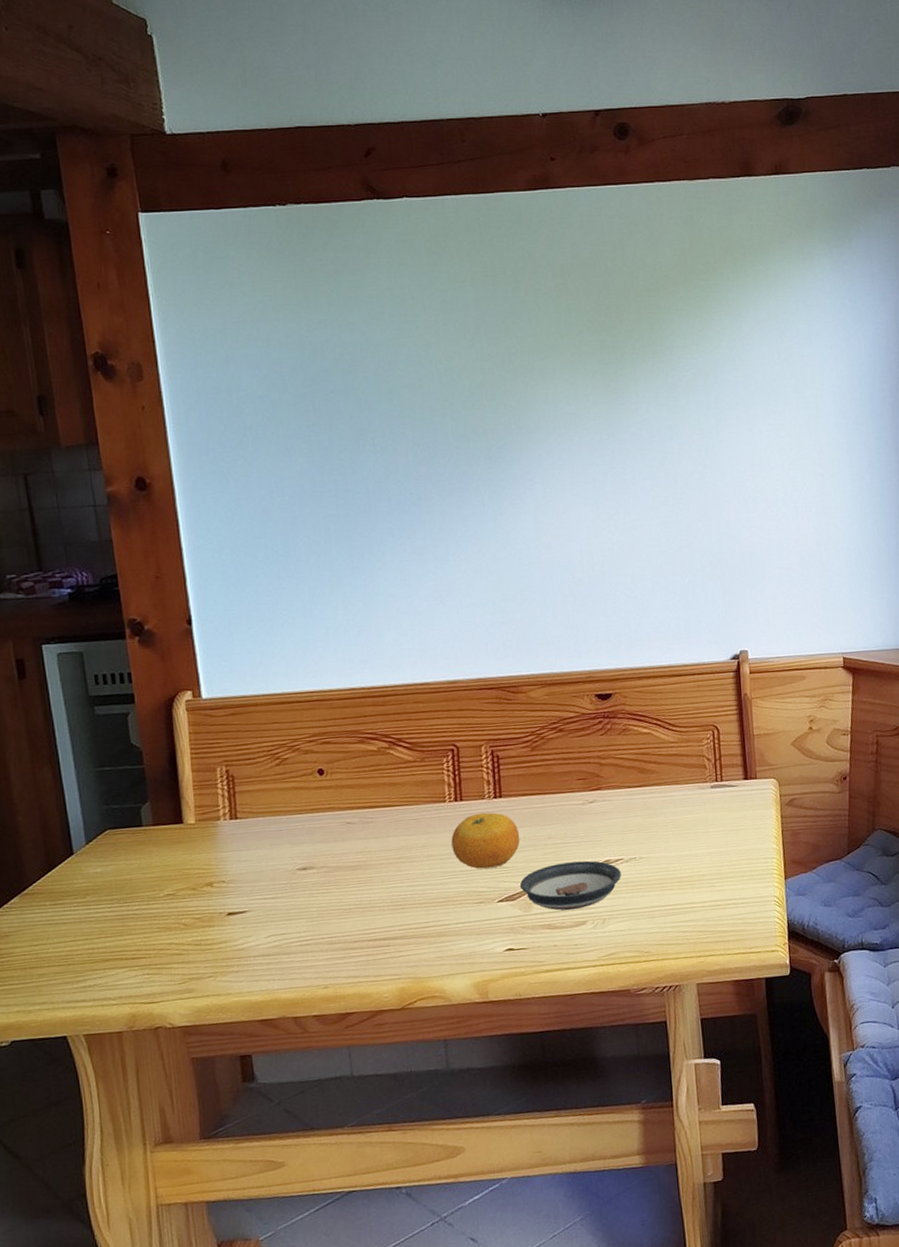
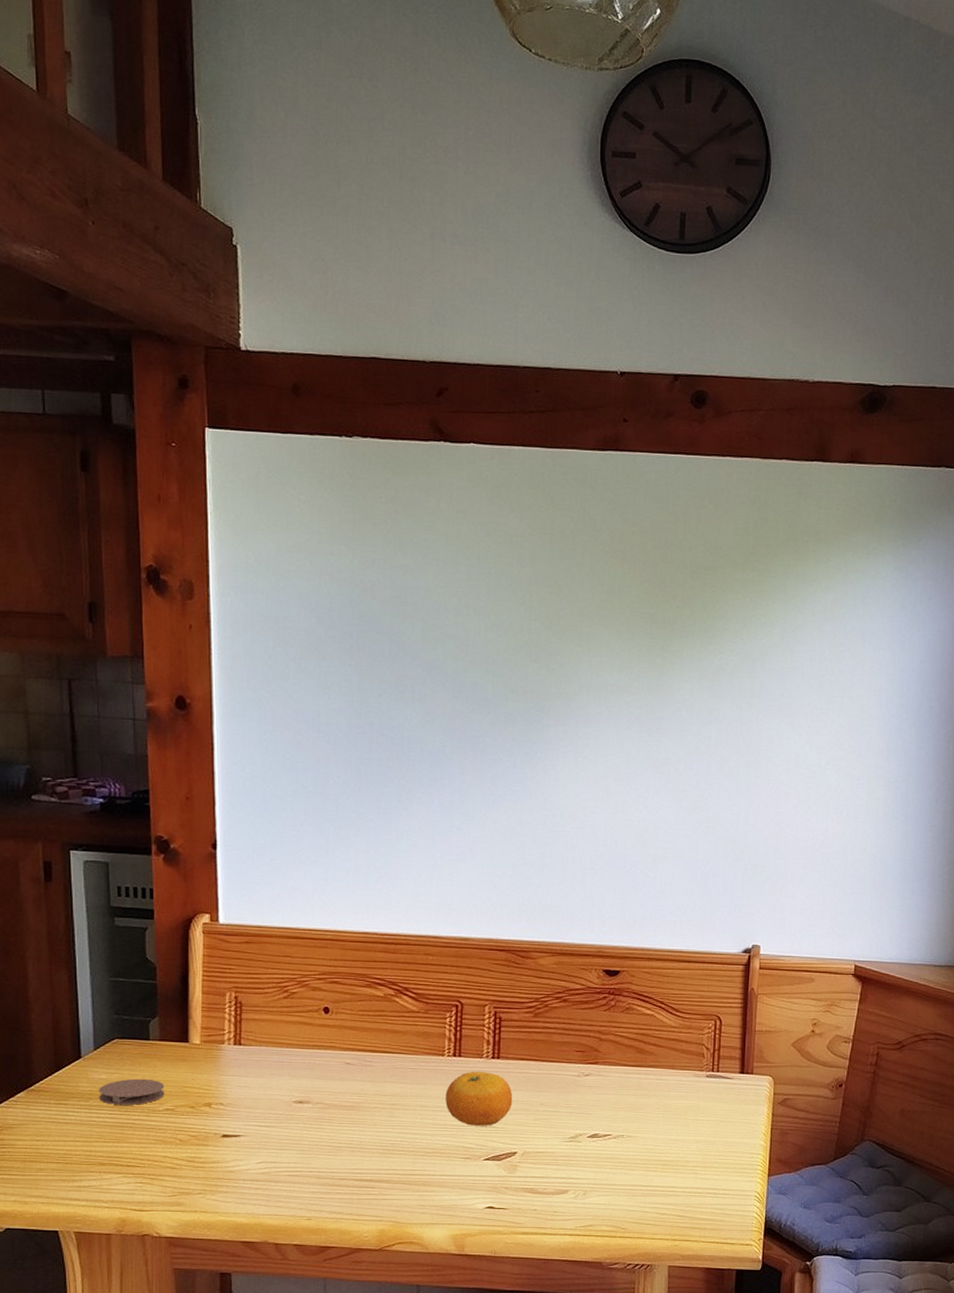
coaster: none [94,866,164,898] -> present [98,1078,165,1105]
saucer: present [519,860,621,911] -> none [507,1131,608,1178]

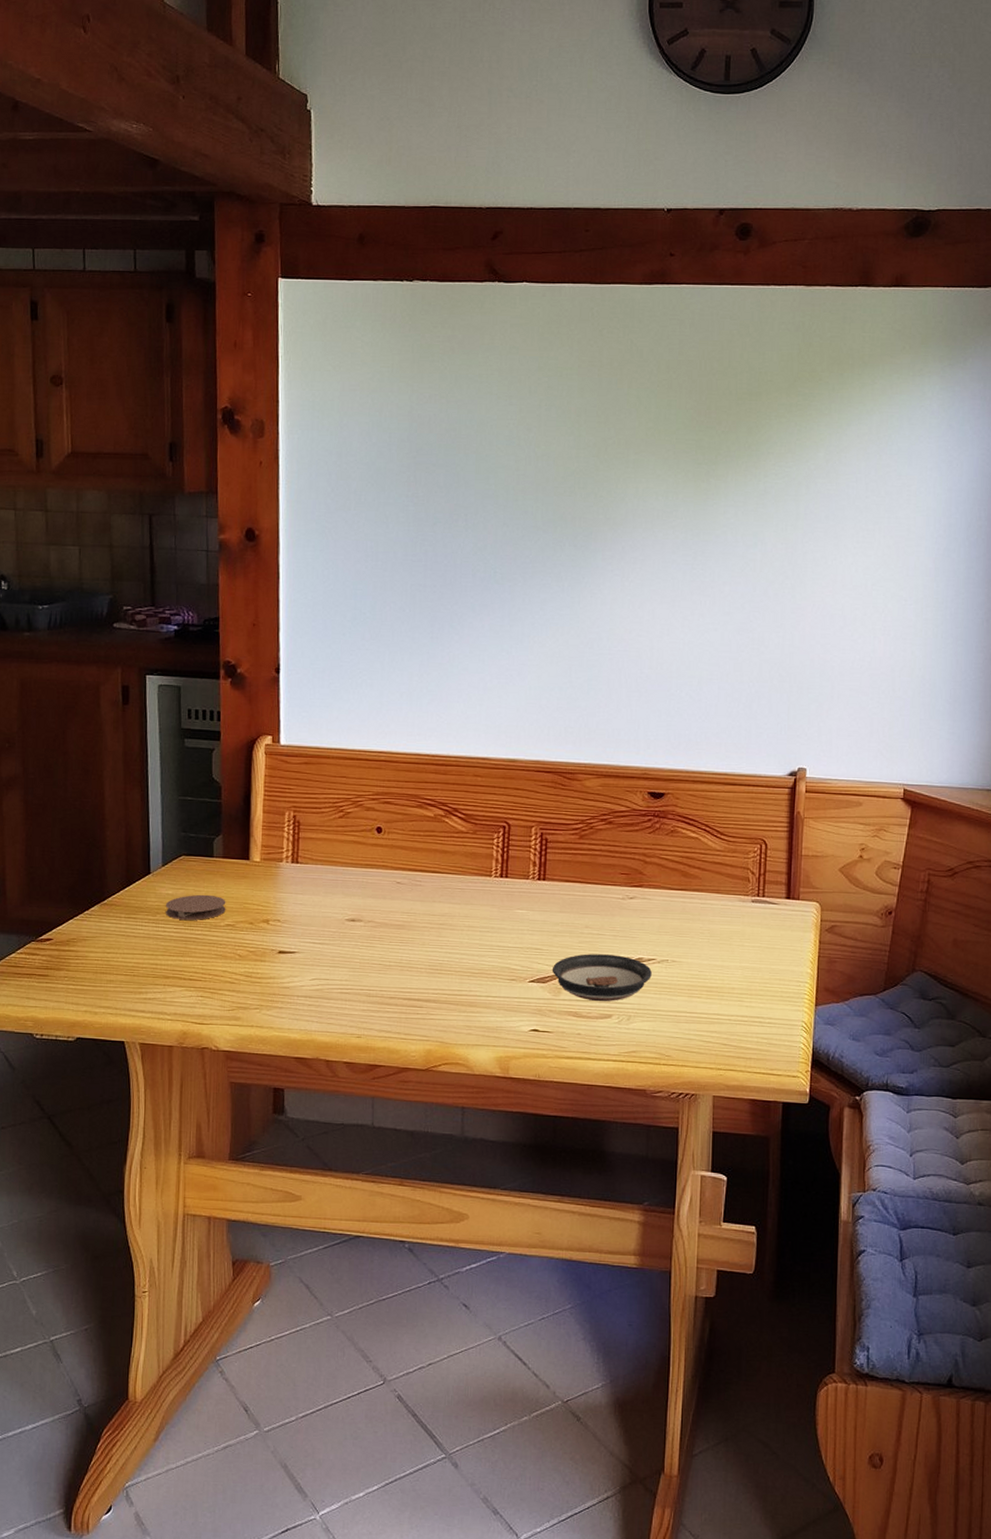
fruit: present [445,1071,513,1126] -> none [492,892,558,948]
saucer: none [507,1131,608,1178] -> present [552,954,652,1002]

